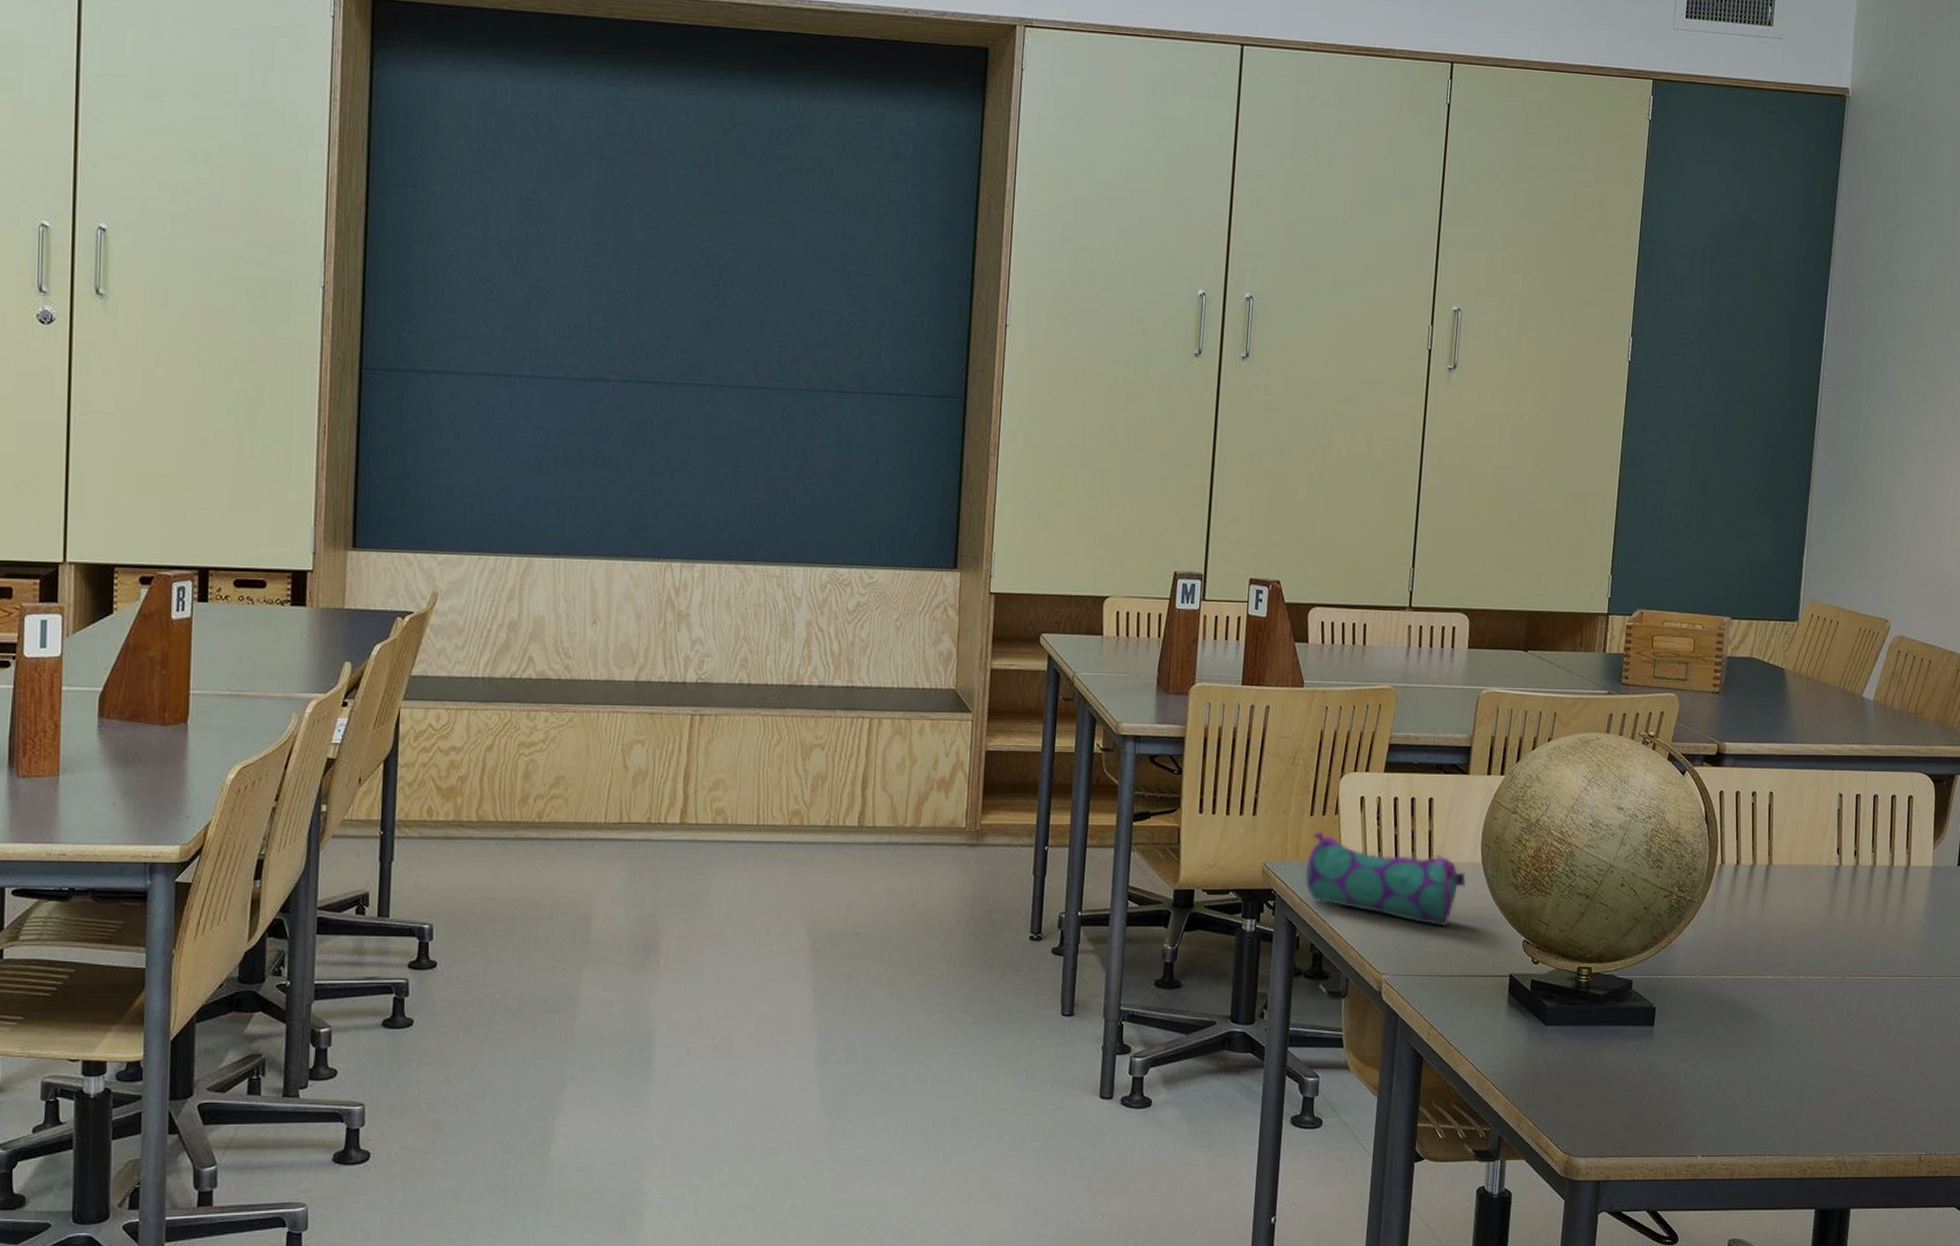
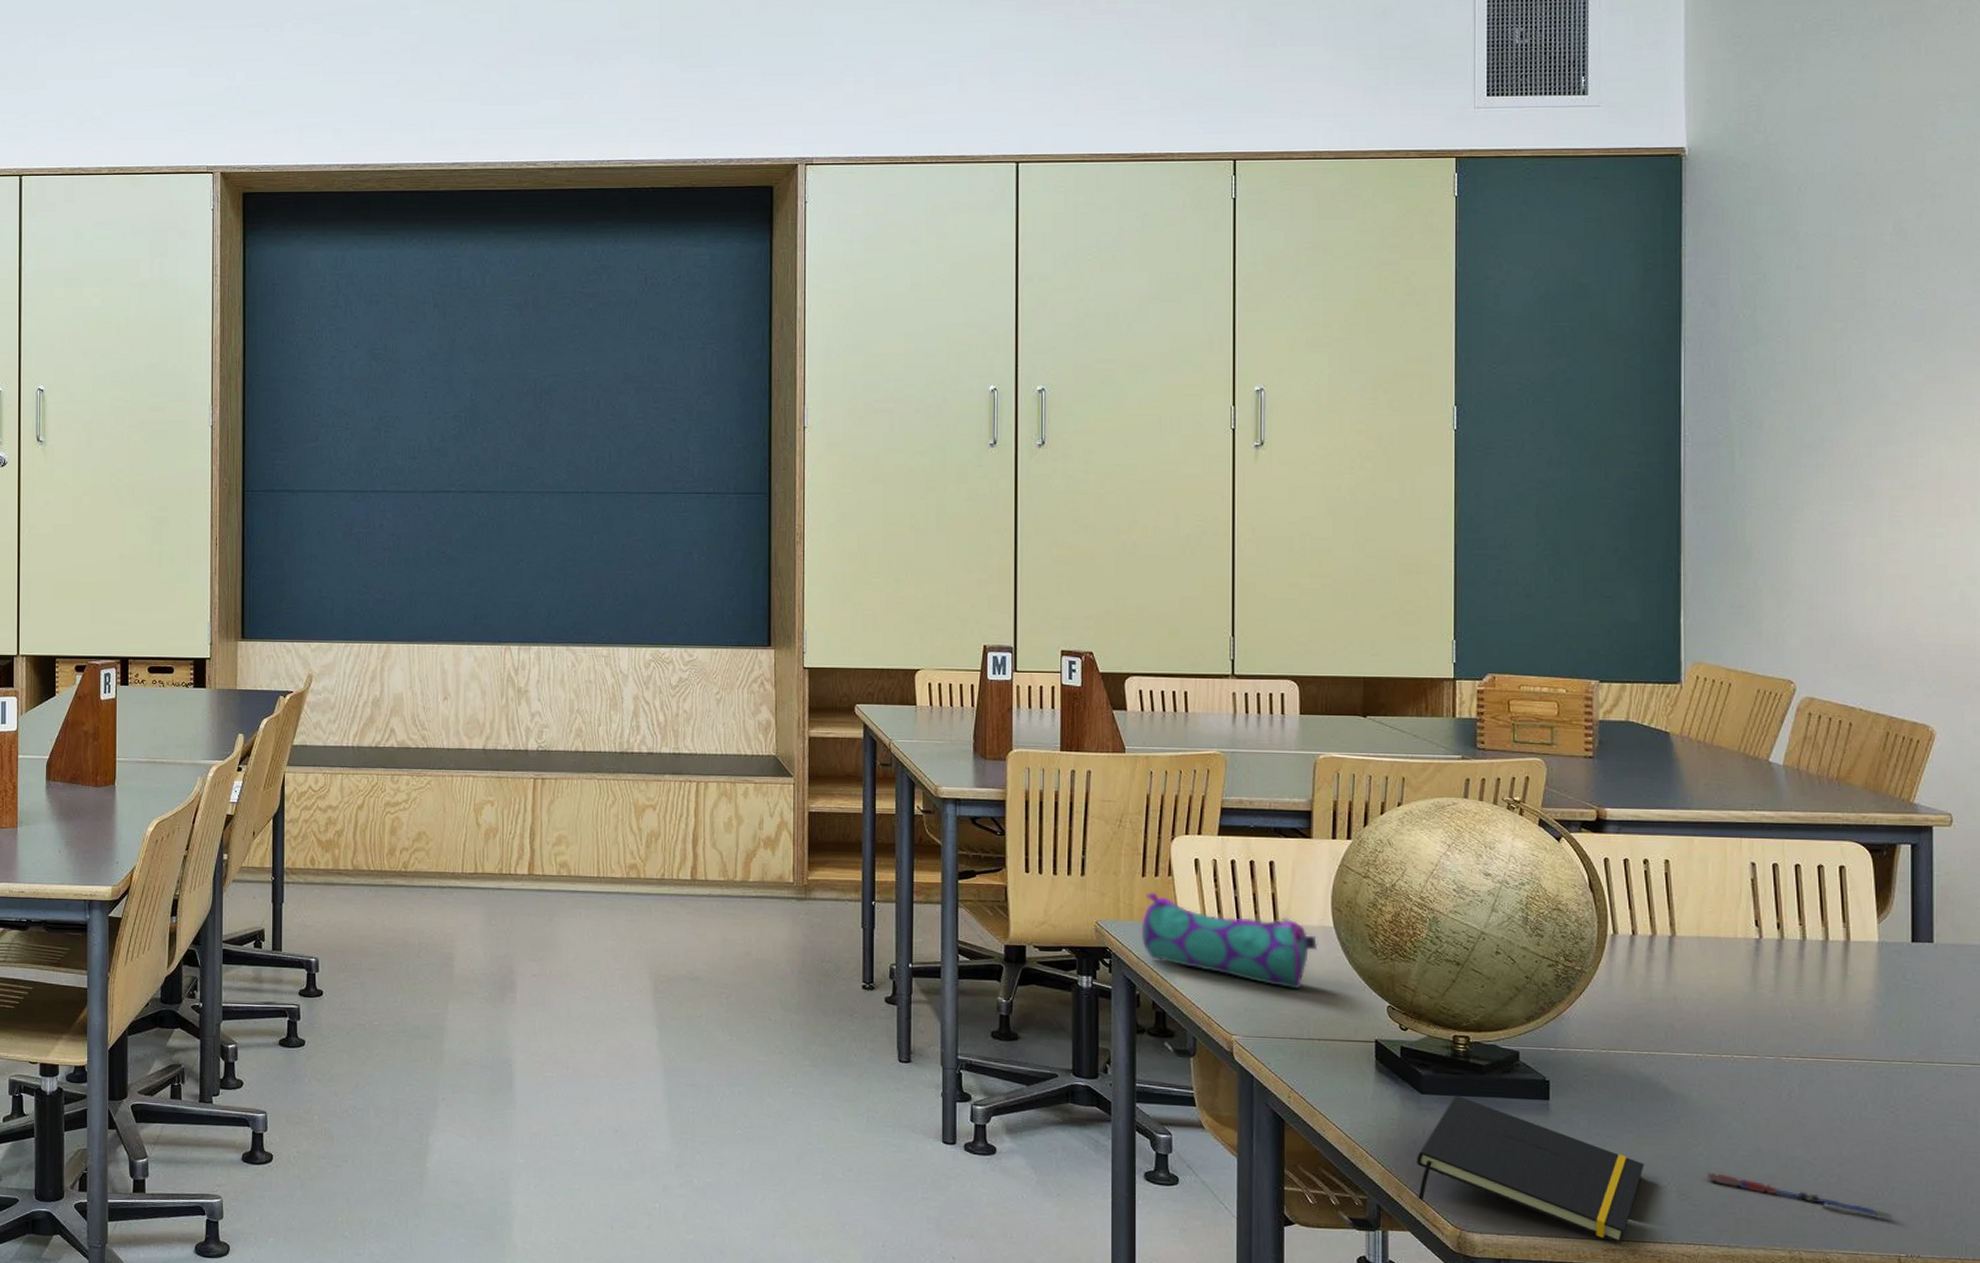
notepad: none [1534,1025,1727,1159] -> present [1417,1095,1645,1244]
pen: none [1777,1087,1919,1122] -> present [1707,1172,1893,1219]

